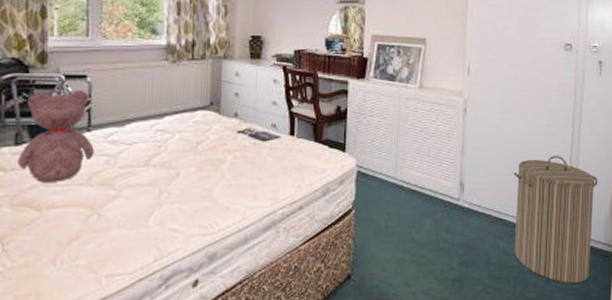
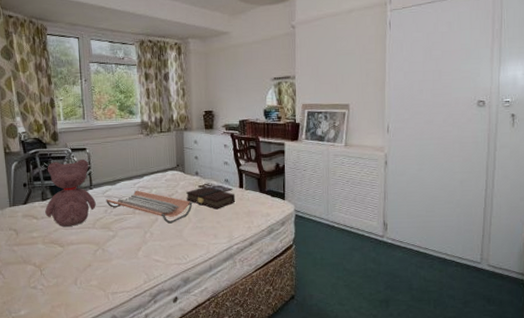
tray: none [109,134,228,180] -> present [106,190,193,224]
book: none [219,132,284,163] -> present [186,186,236,210]
laundry hamper: present [513,156,598,284] -> none [431,198,512,306]

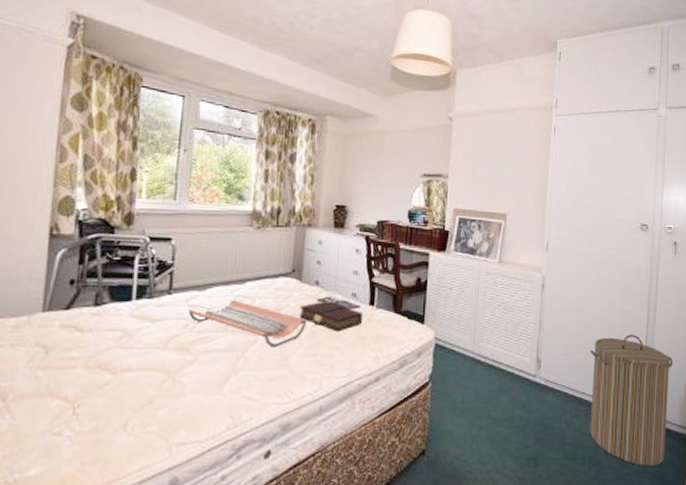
teddy bear: present [45,159,96,227] -> none [96,252,174,345]
laundry hamper: none [431,198,512,306] -> present [590,335,673,466]

